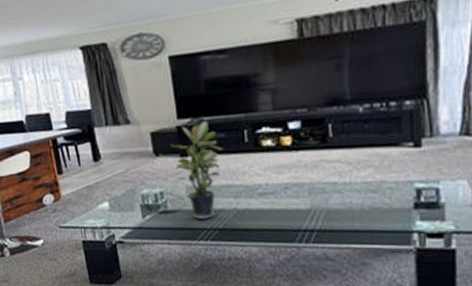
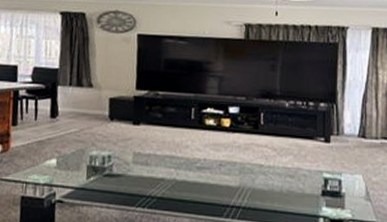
potted plant: present [170,121,223,219] -> none [125,95,172,186]

